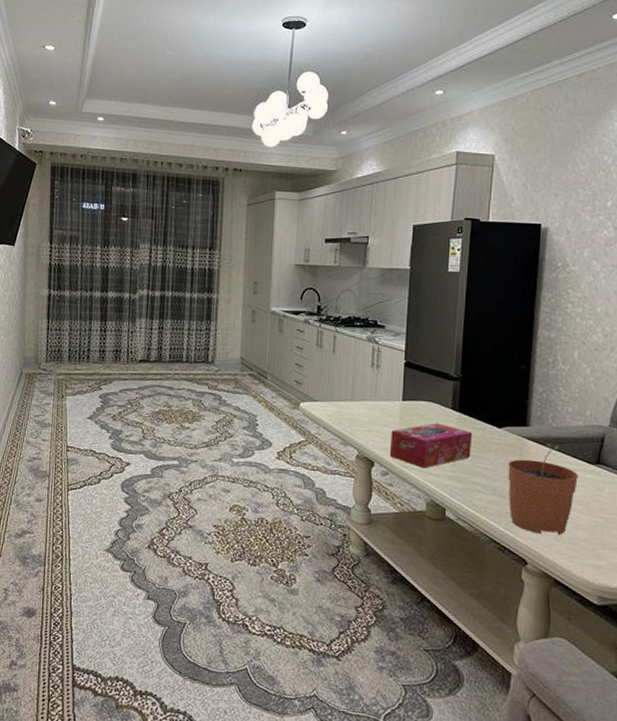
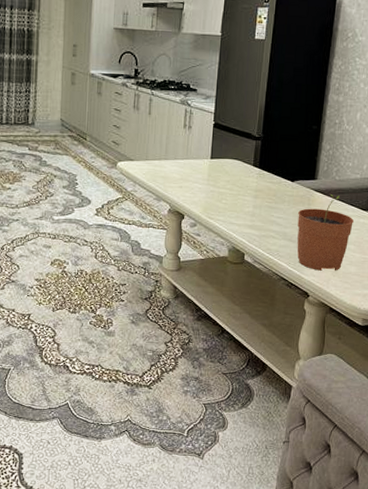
tissue box: present [389,423,473,468] -> none [197,178,270,219]

